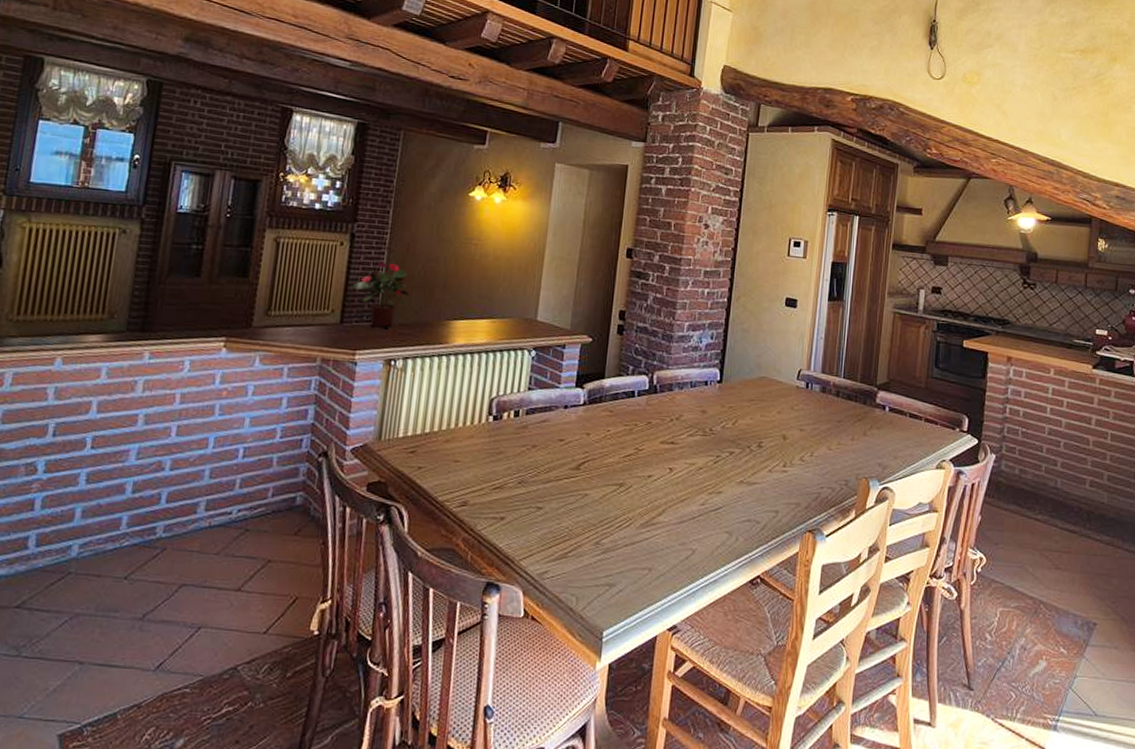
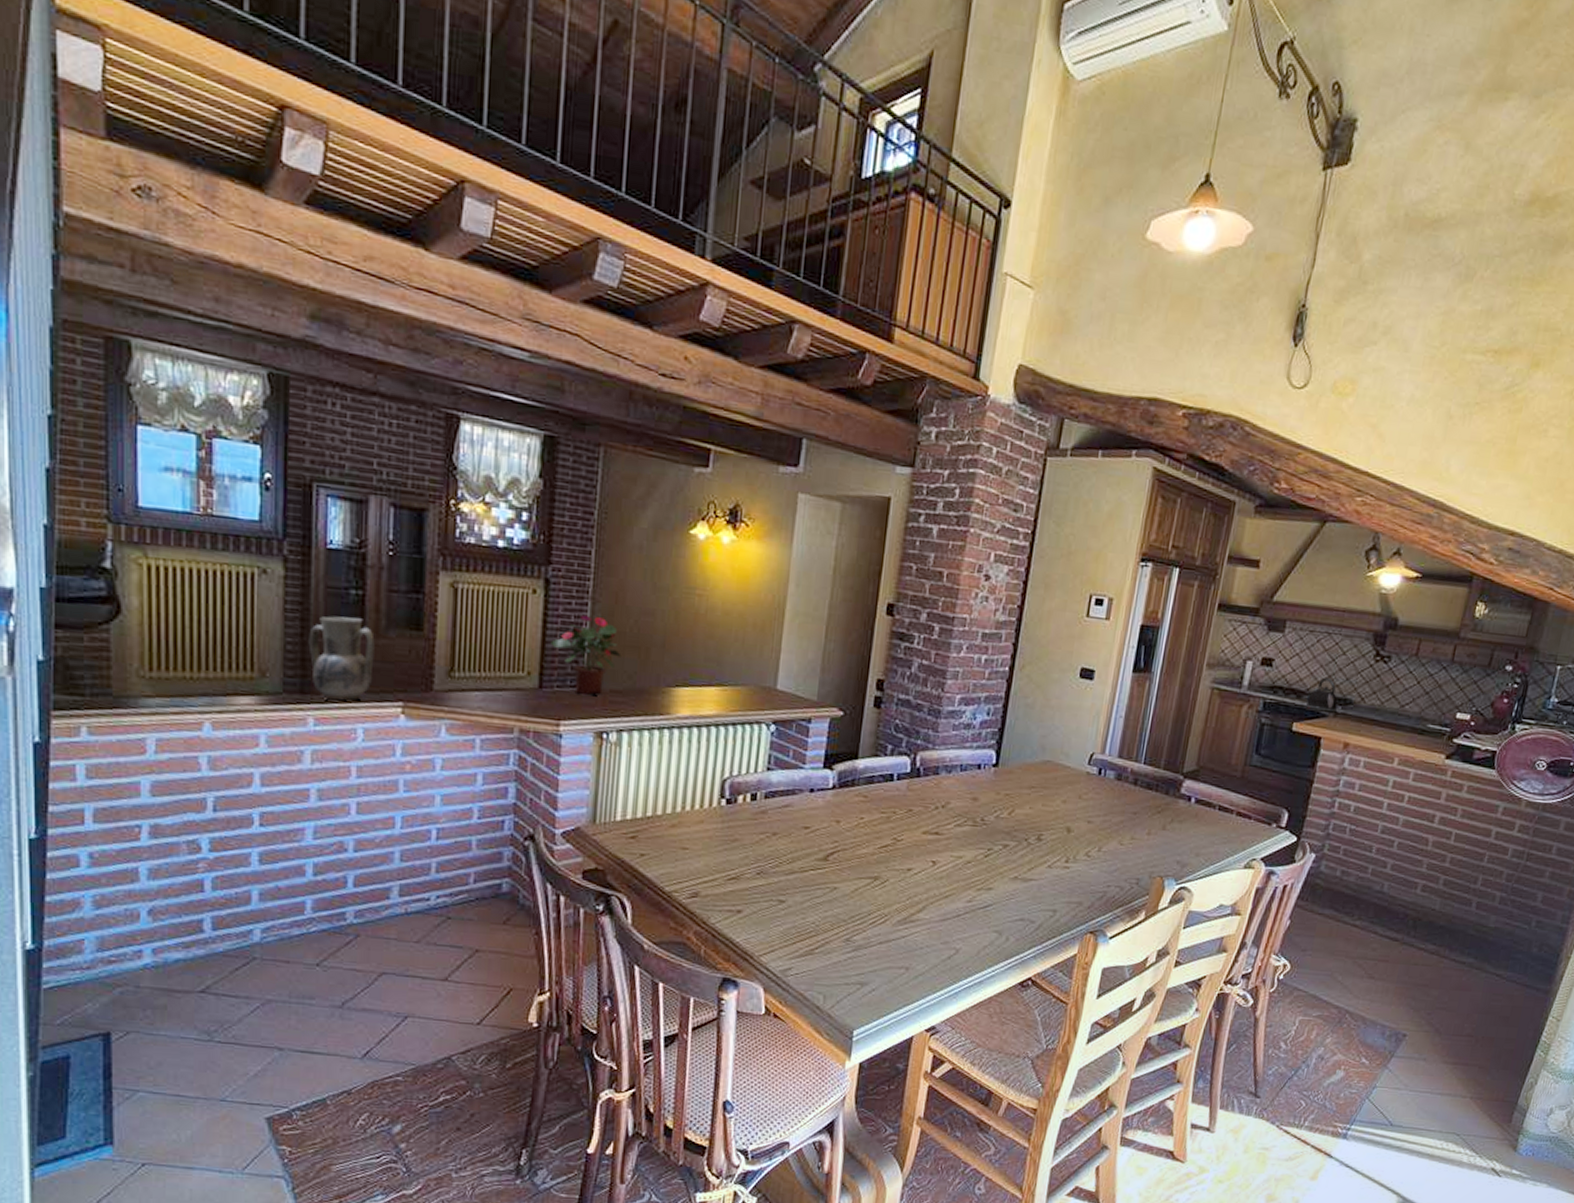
ceramic jug: none [152,266,208,338] -> present [308,616,375,702]
kettle: none [971,301,998,333] -> present [1305,677,1338,714]

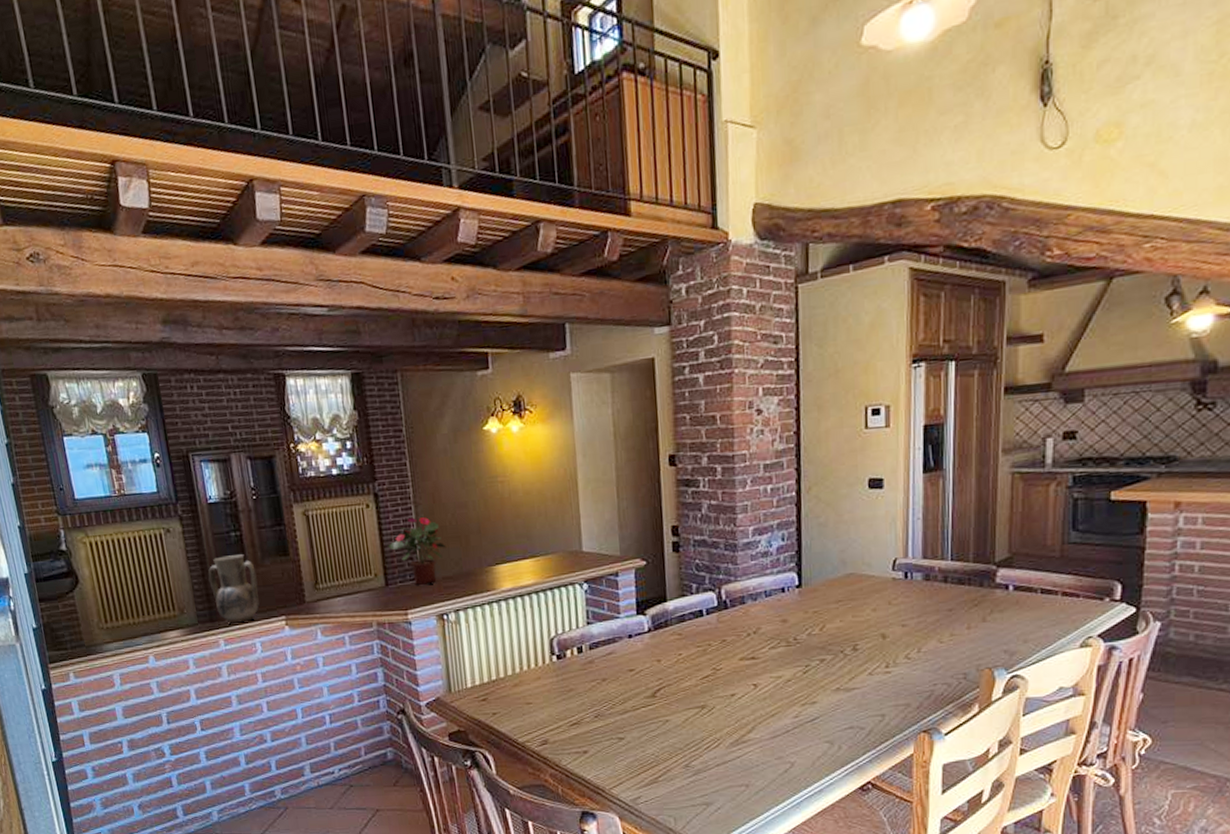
kettle: present [1305,677,1338,714] -> none [1121,437,1160,476]

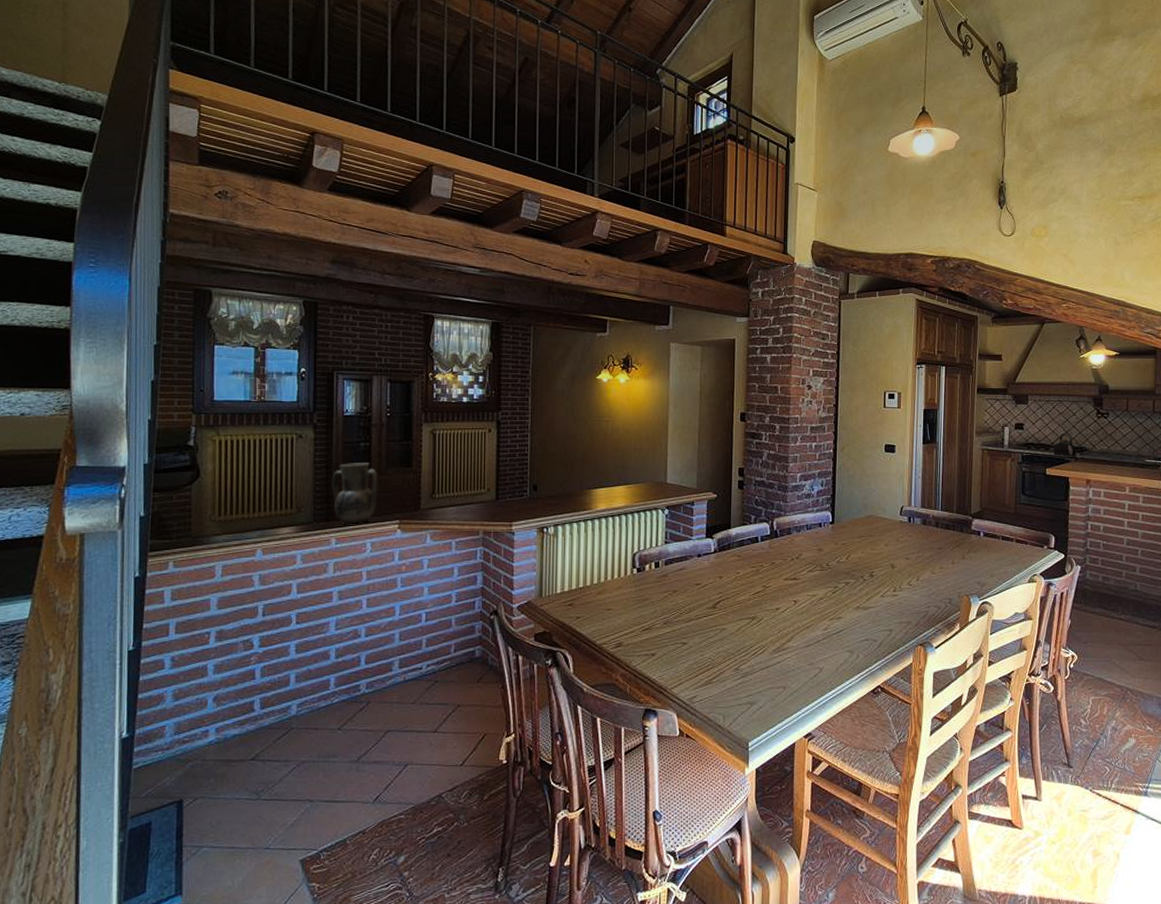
potted flower: present [388,517,447,585] -> none [503,443,554,501]
kettle: none [1121,437,1160,476] -> present [1052,433,1076,459]

